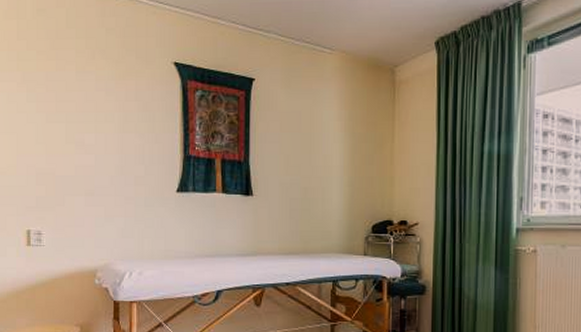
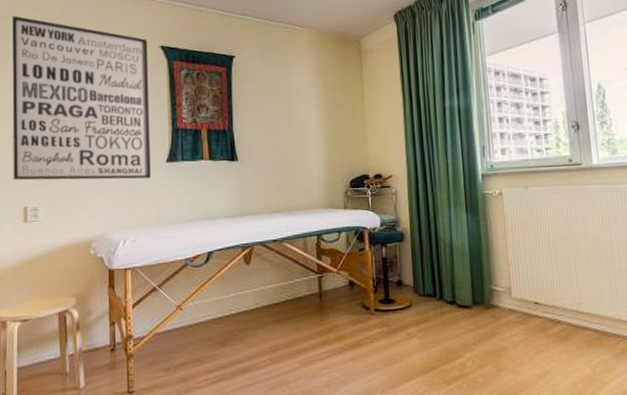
wall art: none [13,18,161,209] -> present [12,16,151,181]

